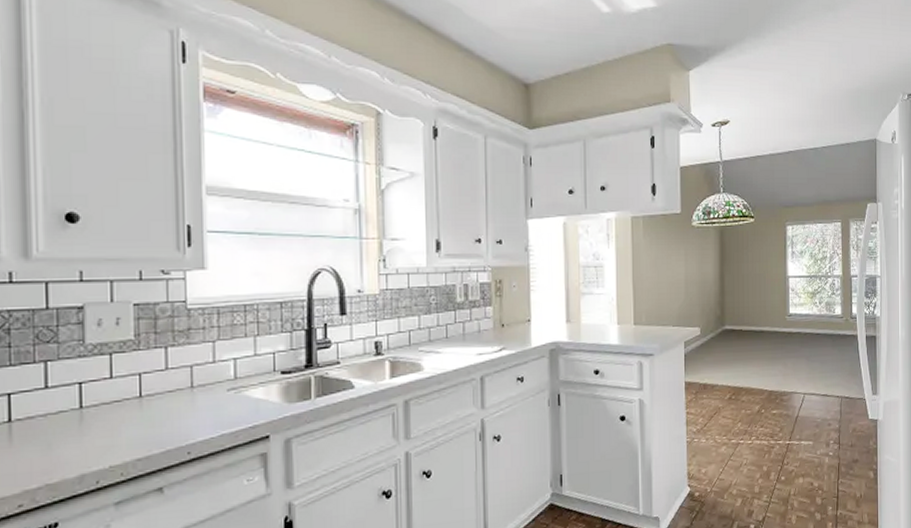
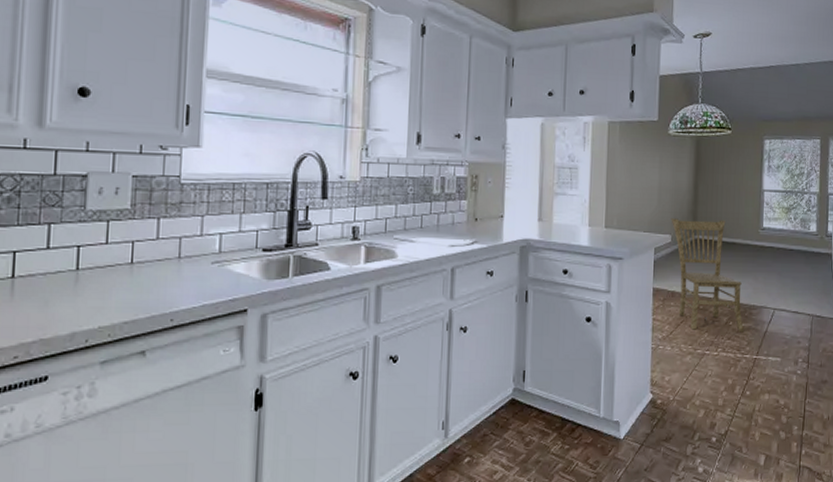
dining chair: none [699,309,777,421] -> present [671,218,745,333]

